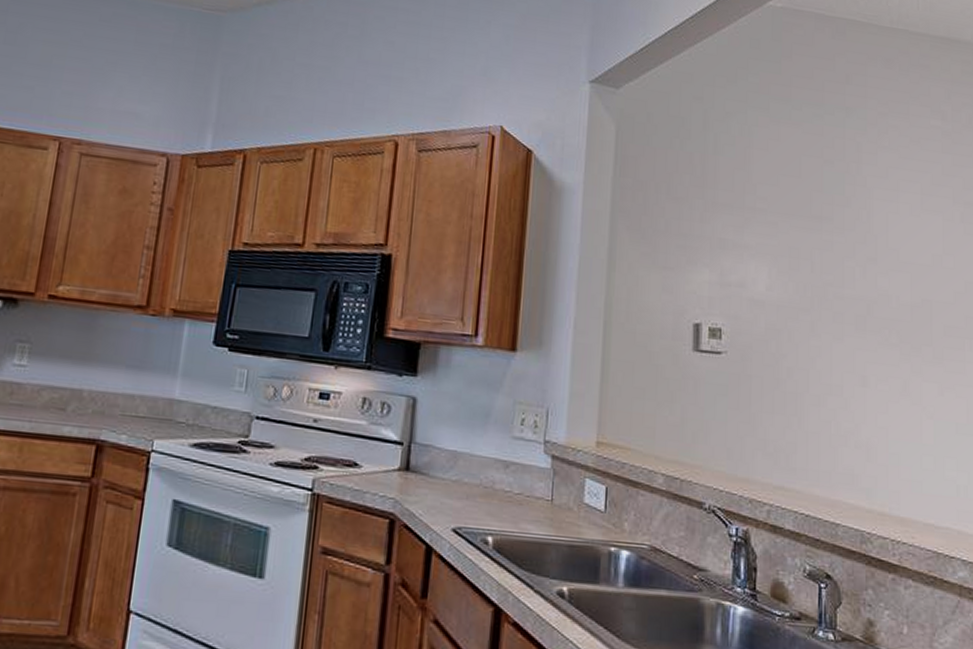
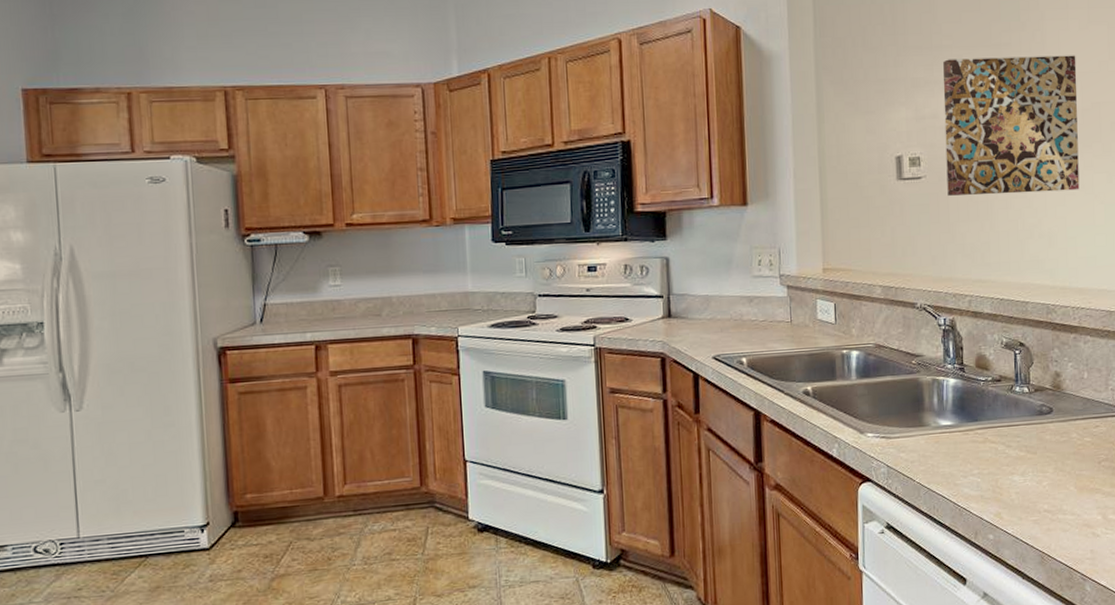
wall art: none [750,224,906,398] -> present [943,55,1080,196]

